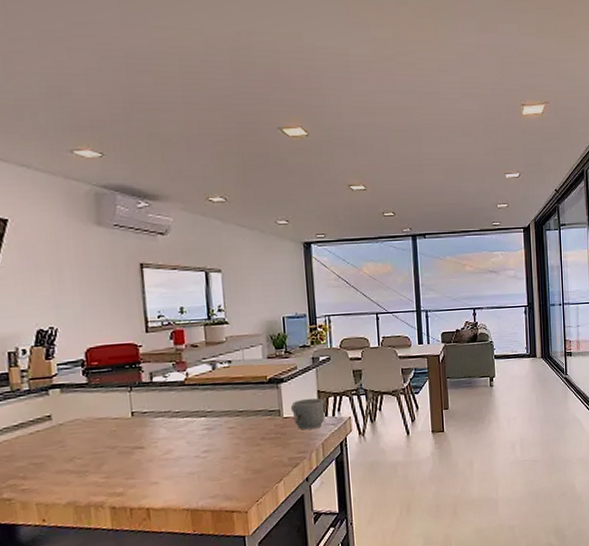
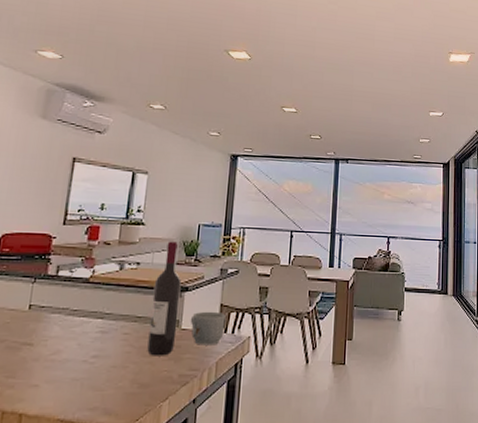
wine bottle: none [249,336,280,445] -> present [147,241,182,356]

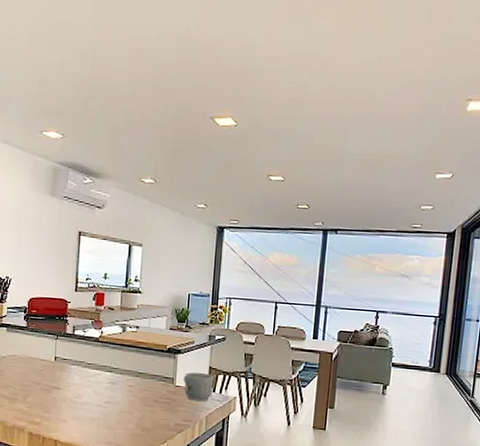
wine bottle: present [147,241,182,356] -> none [148,308,175,407]

